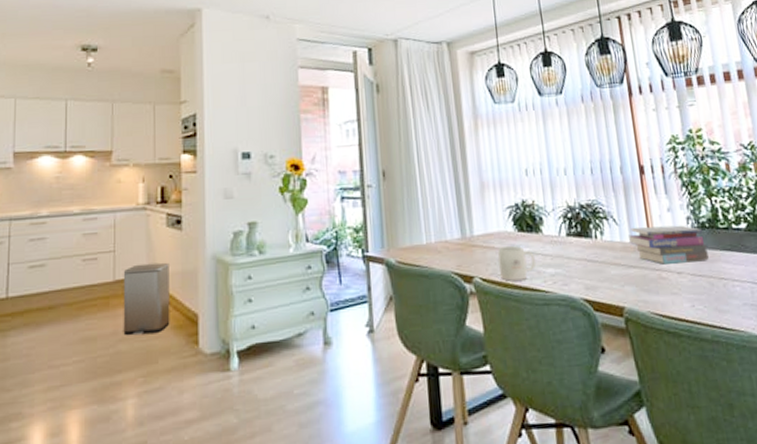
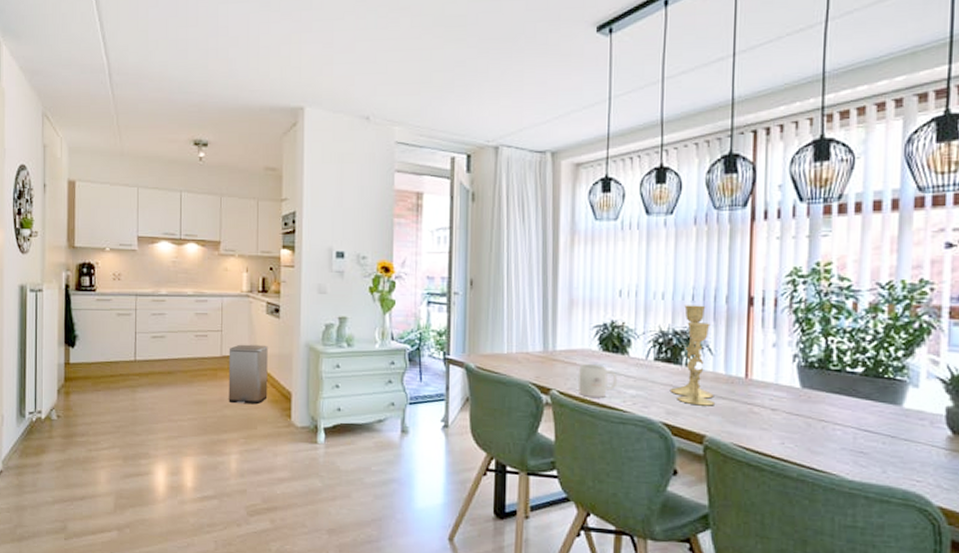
candlestick: none [585,177,628,278] -> present [669,305,716,406]
books: present [628,225,709,265] -> none [721,359,811,401]

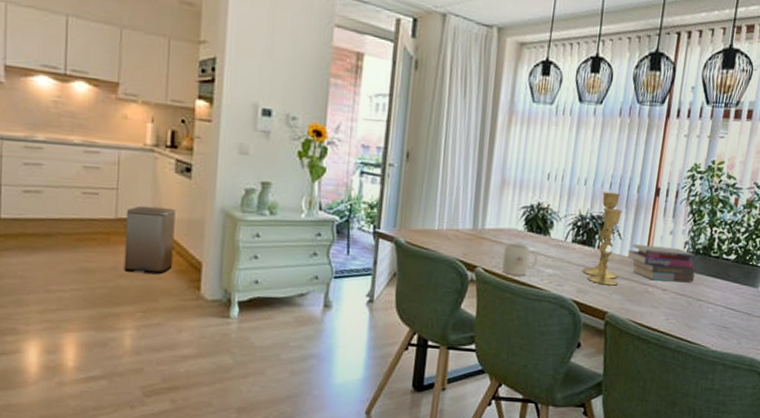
books: none [721,359,811,401] -> present [626,243,696,283]

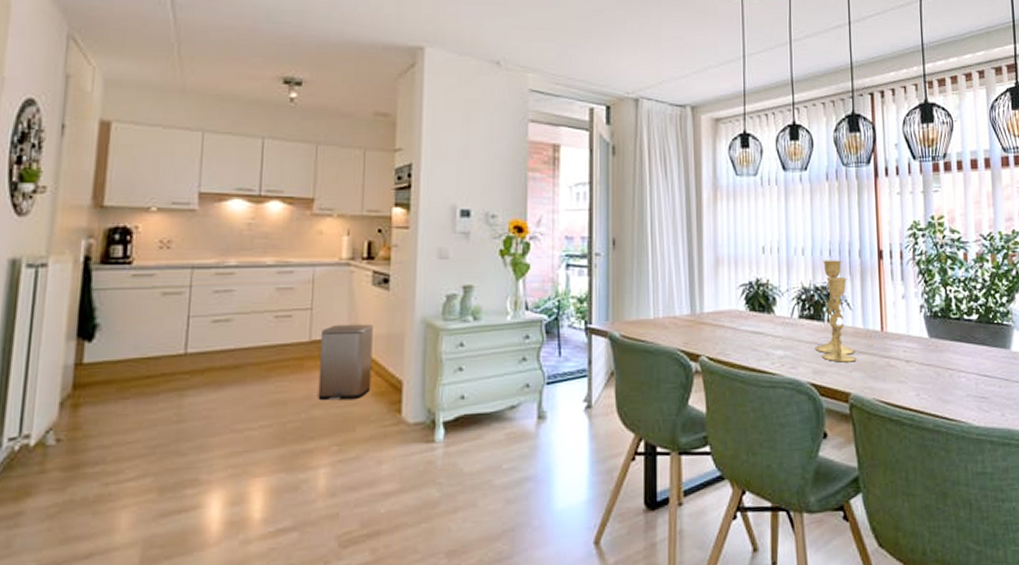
mug: present [501,242,539,276] -> none [726,324,766,361]
books: present [626,243,696,283] -> none [860,312,938,352]

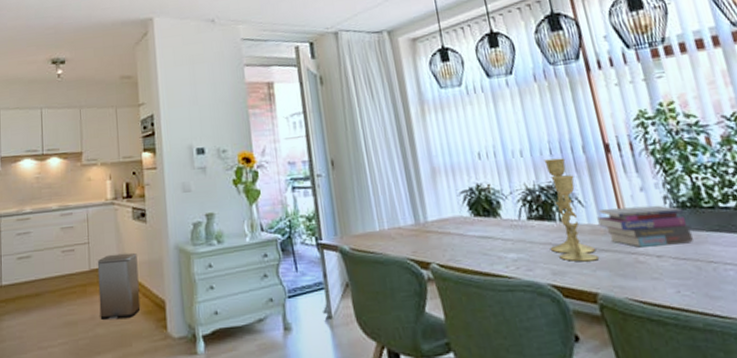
books: none [860,312,938,352] -> present [597,205,693,248]

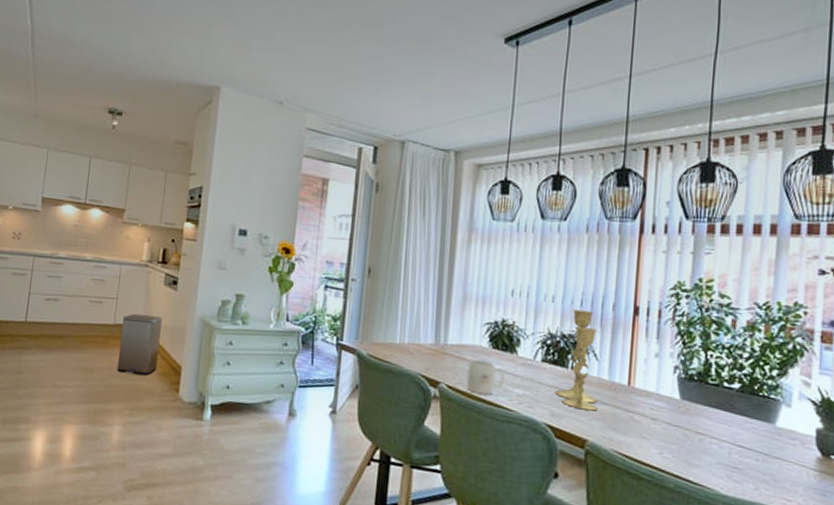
mug: none [454,230,496,267] -> present [466,359,506,395]
books: present [597,205,693,248] -> none [605,365,690,413]

